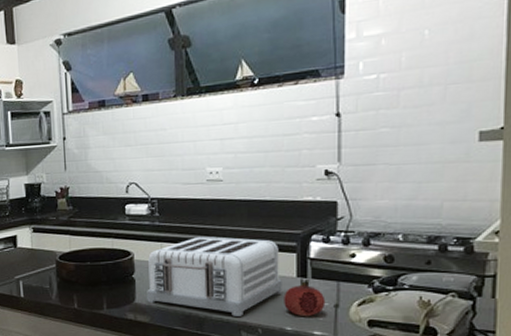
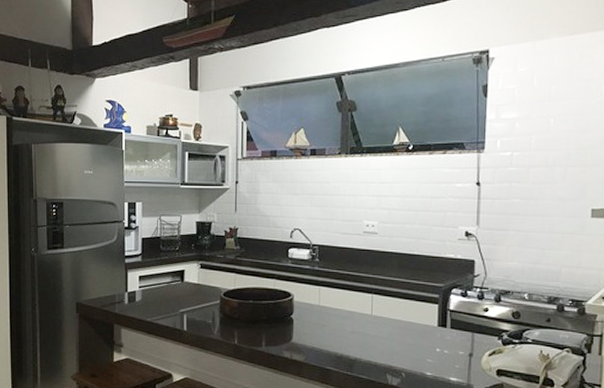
toaster: present [147,237,282,316] -> none [303,284,425,360]
fruit: present [284,278,326,316] -> none [425,328,462,363]

